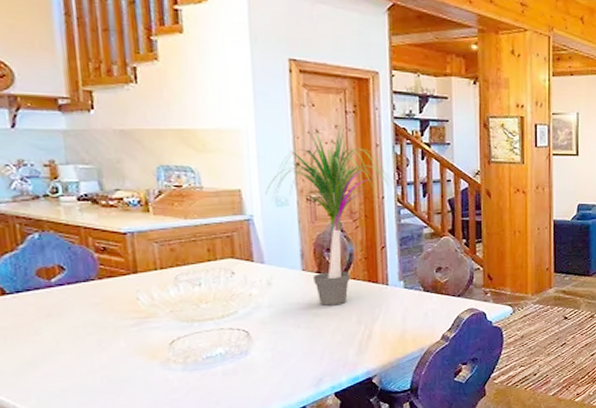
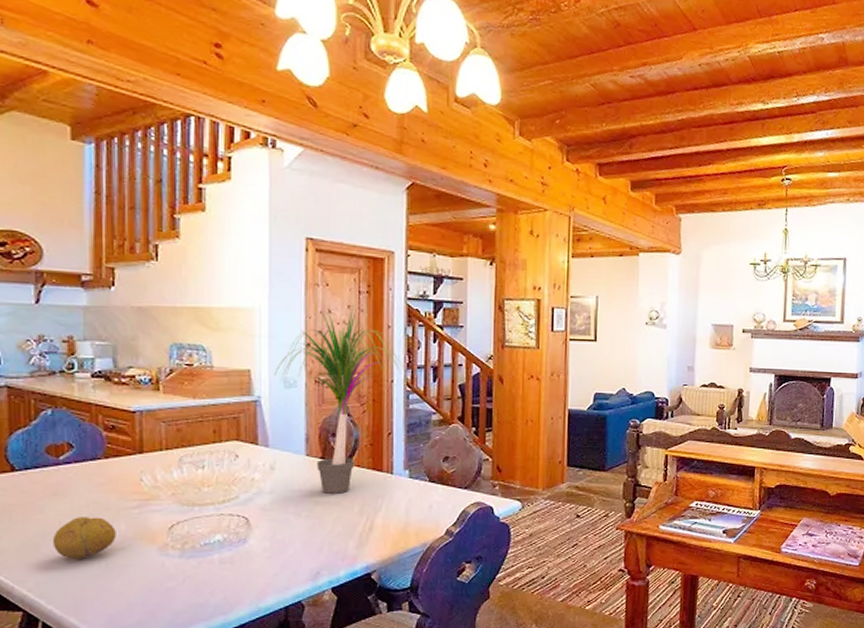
fruit: none [51,336,117,377] -> present [52,517,116,559]

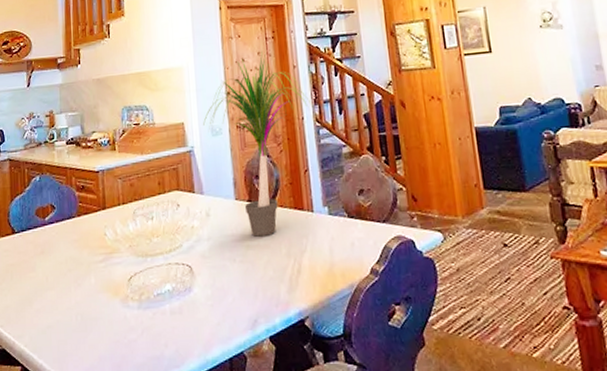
fruit: present [52,517,116,559] -> none [41,272,88,314]

